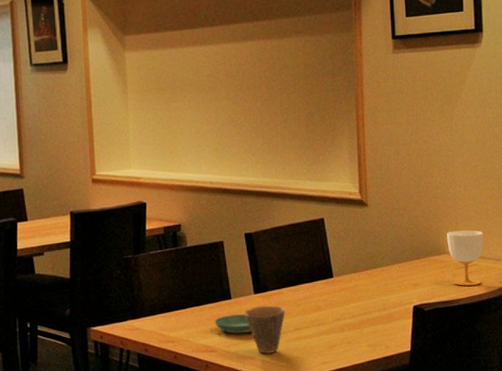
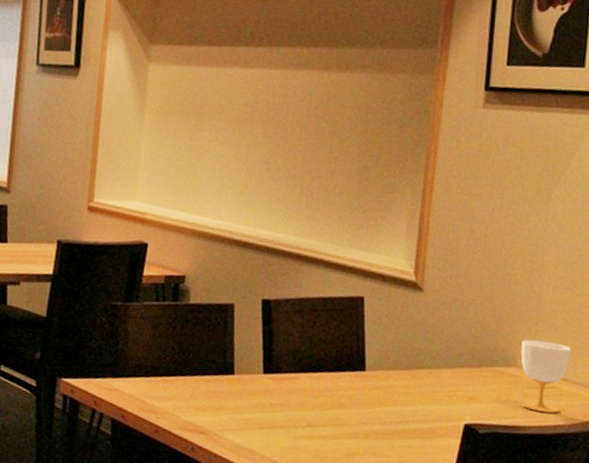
saucer: present [214,314,252,334] -> none [209,393,254,419]
cup: present [244,305,285,354] -> none [247,389,299,449]

